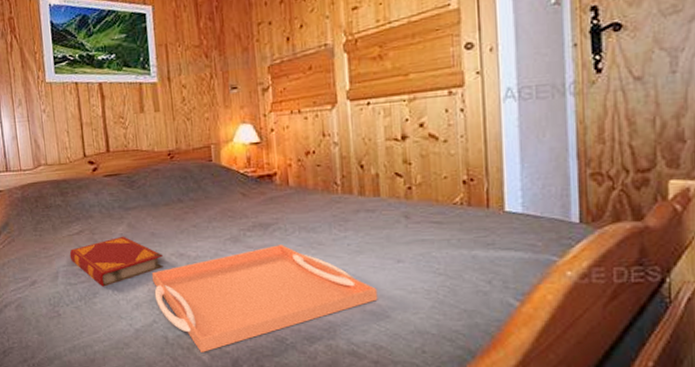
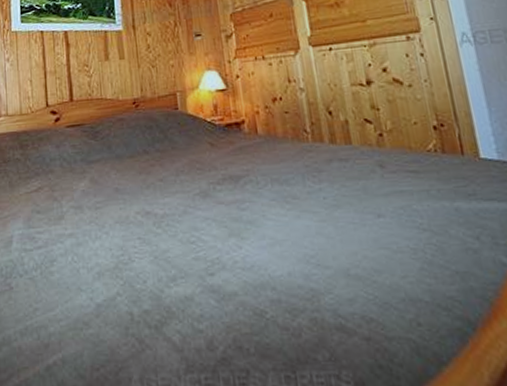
hardback book: present [69,236,164,287] -> none [26,192,129,253]
serving tray: present [152,245,378,352] -> none [116,199,362,332]

